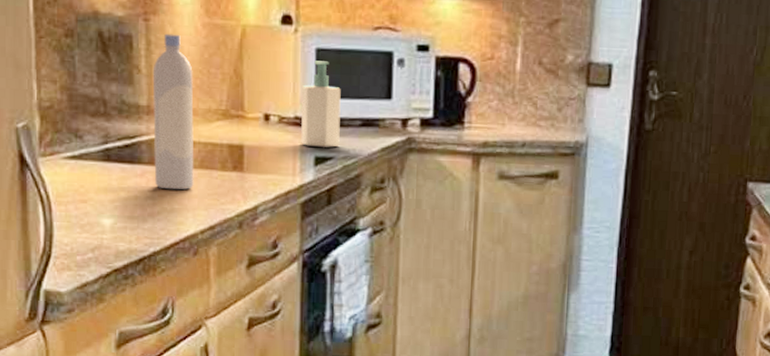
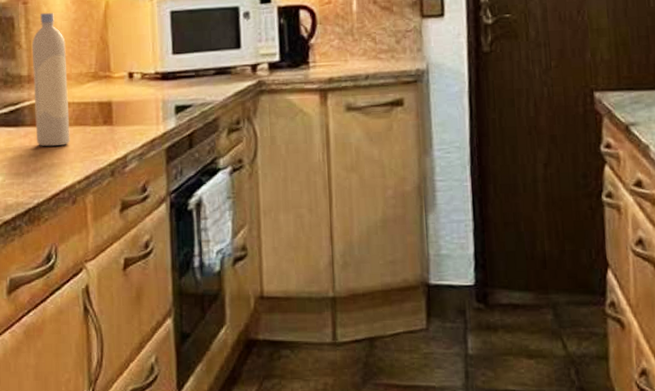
soap bottle: present [301,61,341,147] -> none [160,21,197,97]

